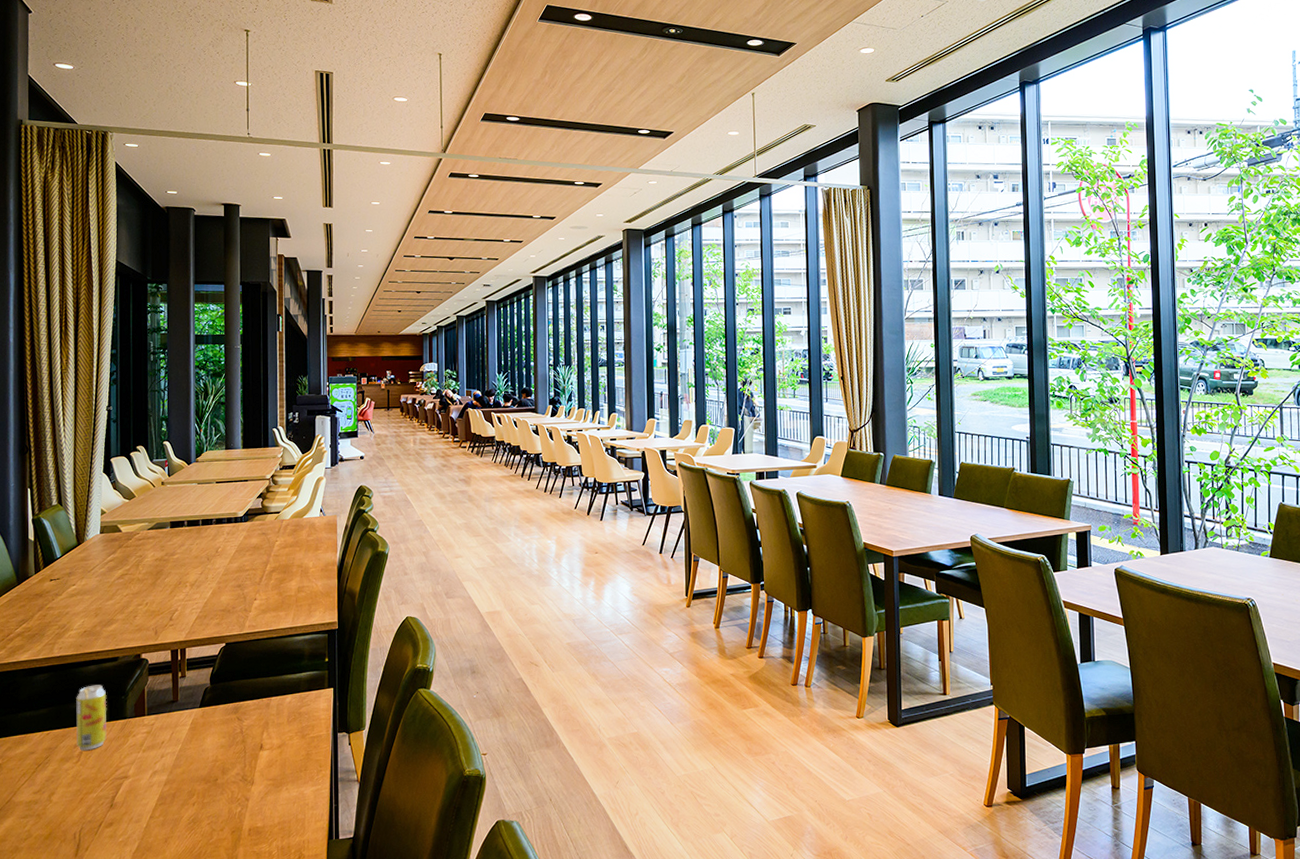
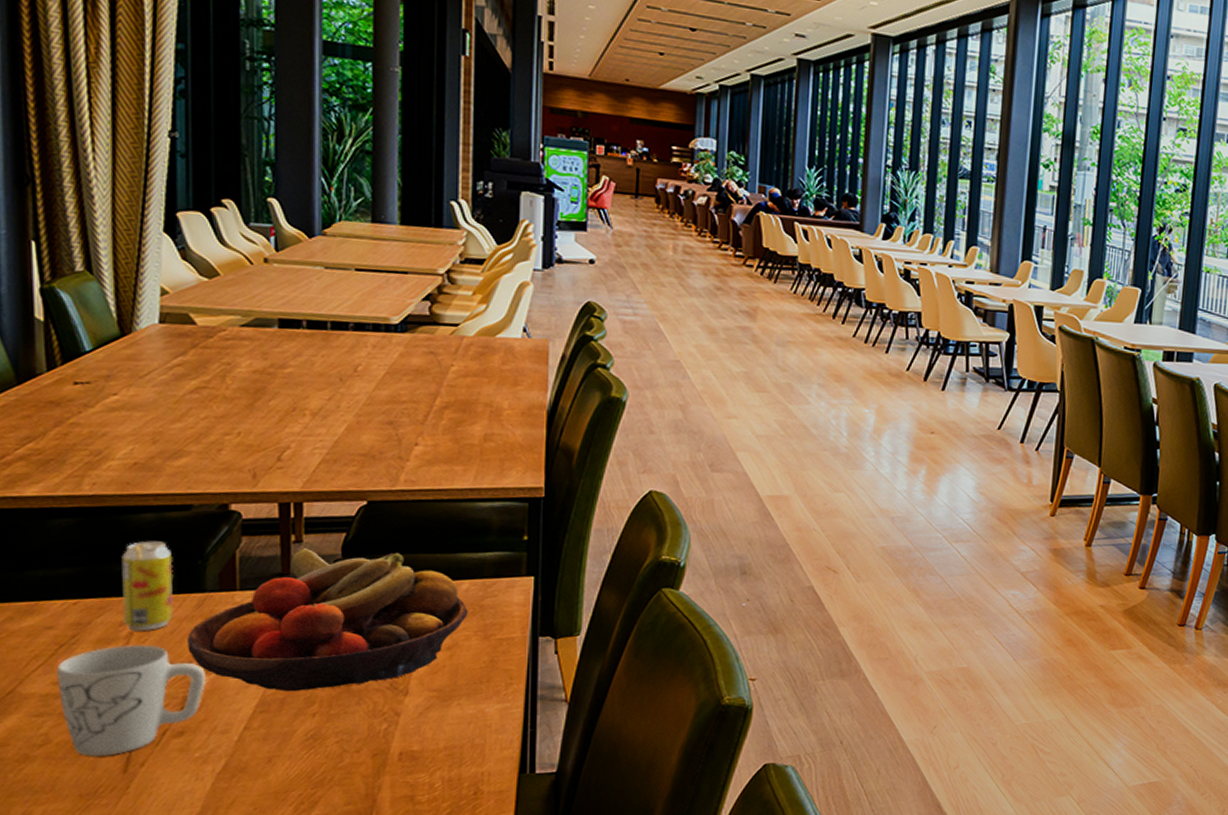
mug: none [36,761,126,846] -> present [56,645,205,757]
fruit bowl: none [115,679,291,788] -> present [187,547,468,692]

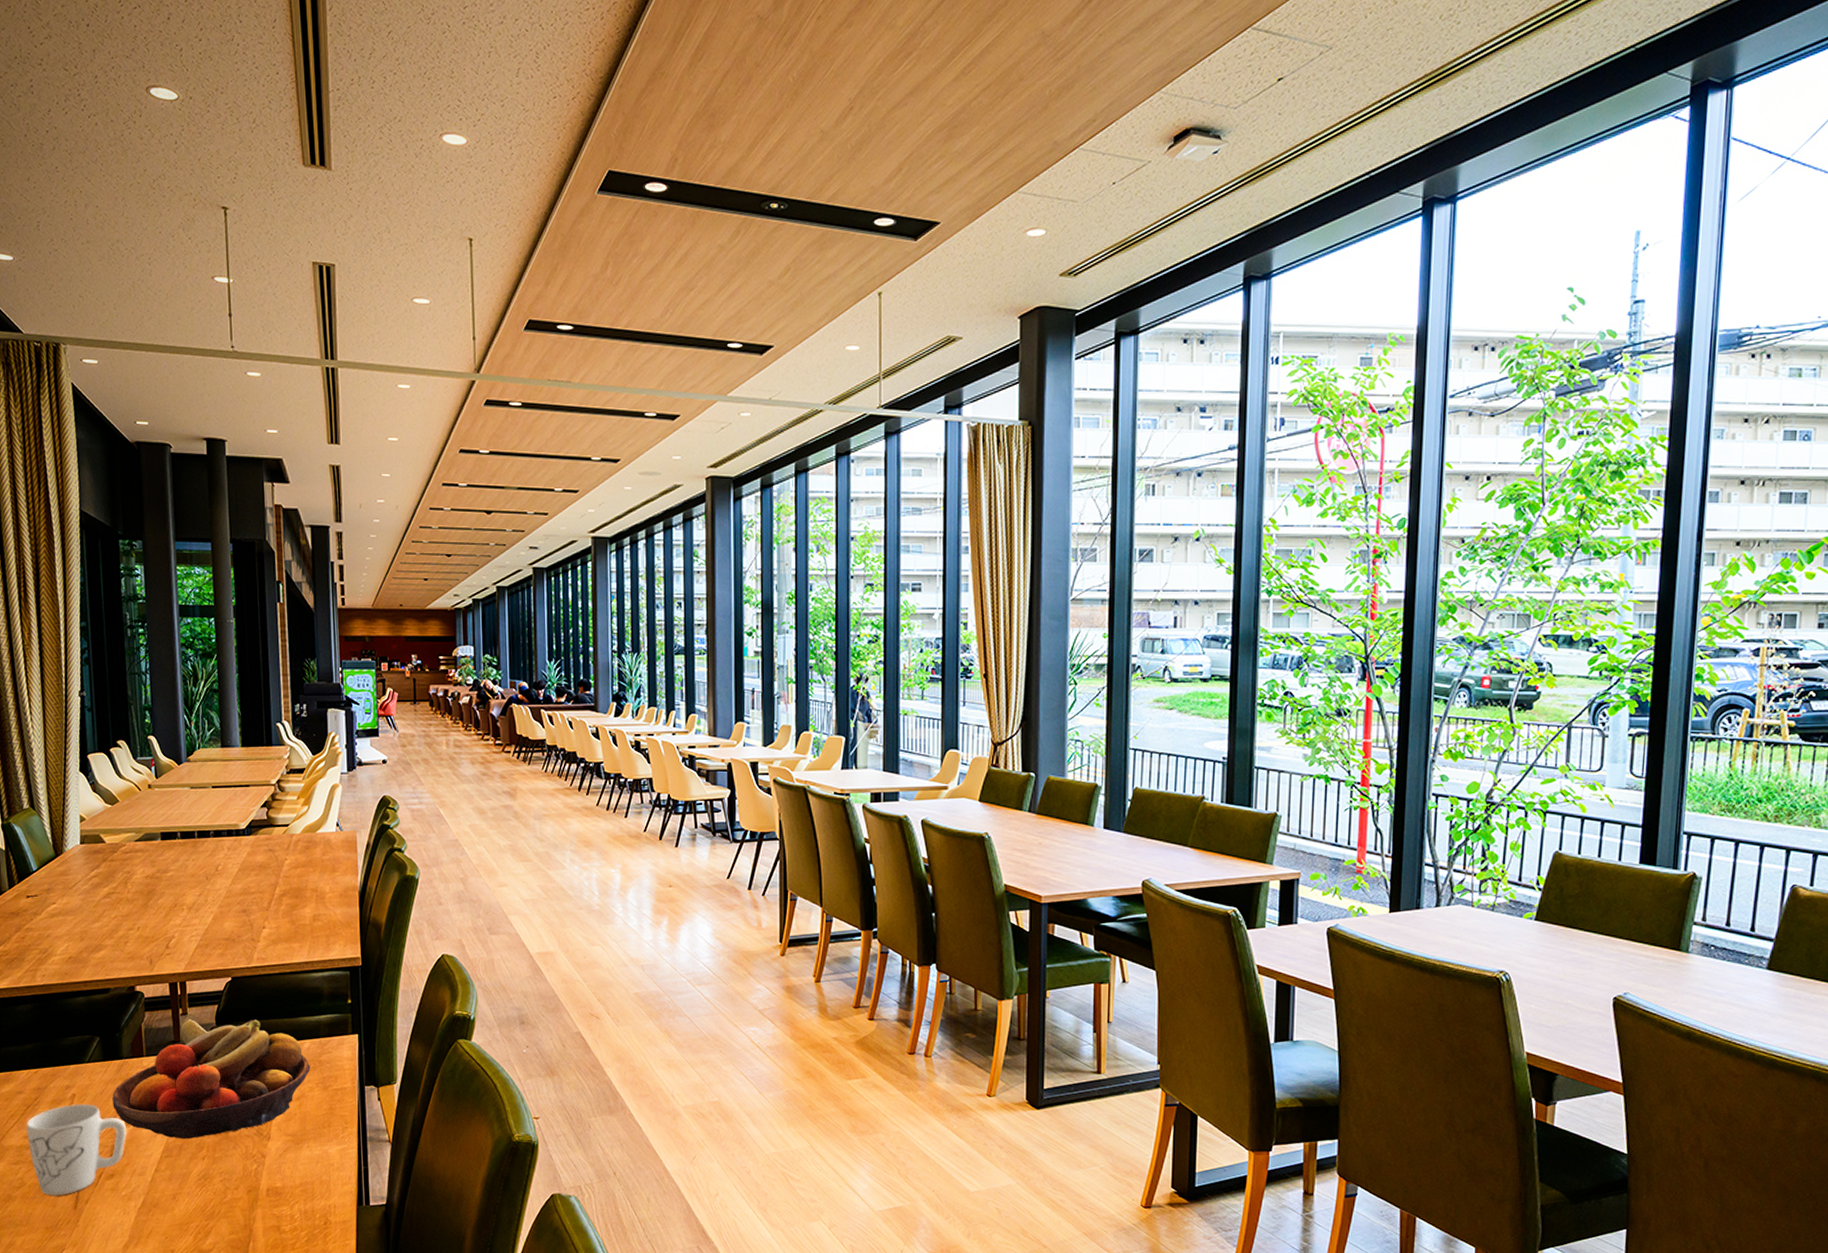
beverage can: present [121,540,174,632] -> none [64,1019,102,1093]

